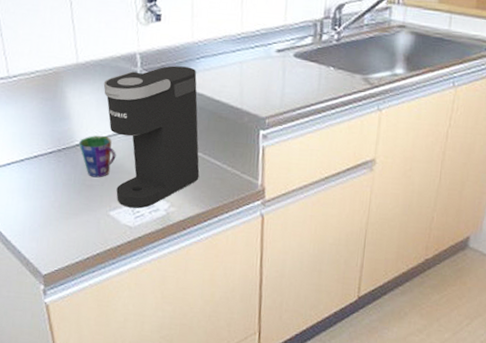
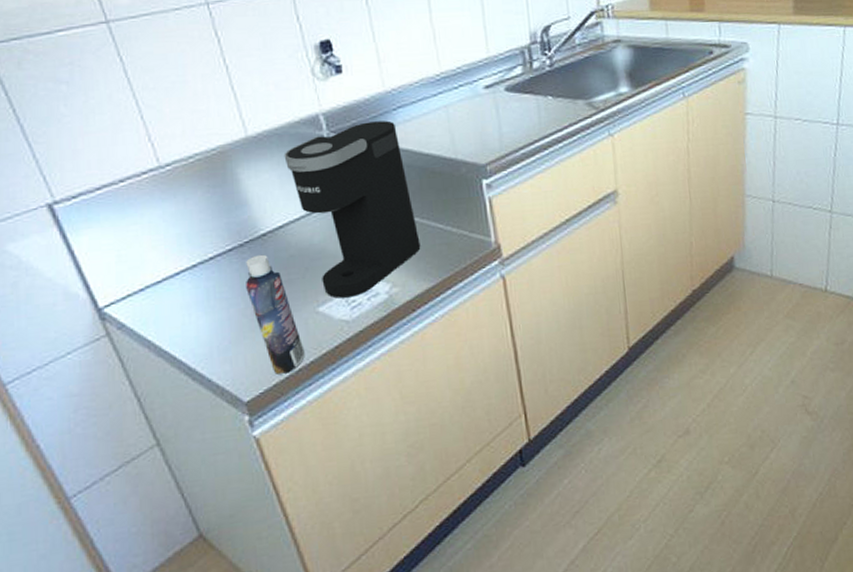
bottle: none [57,160,94,259] -> present [246,254,305,374]
cup: present [79,135,116,178] -> none [265,217,315,270]

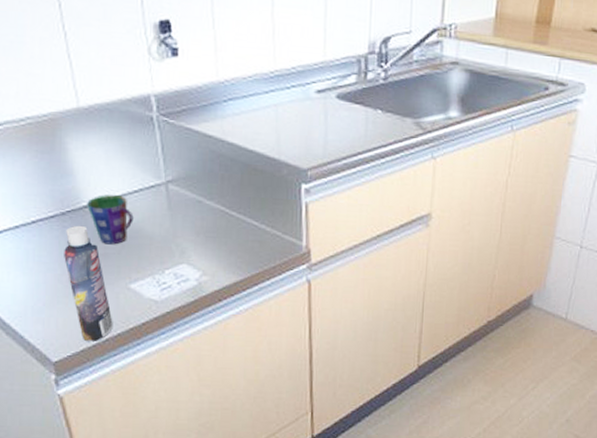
cup: none [265,217,315,270] -> present [87,194,134,245]
coffee maker: present [284,120,421,298] -> none [112,109,234,279]

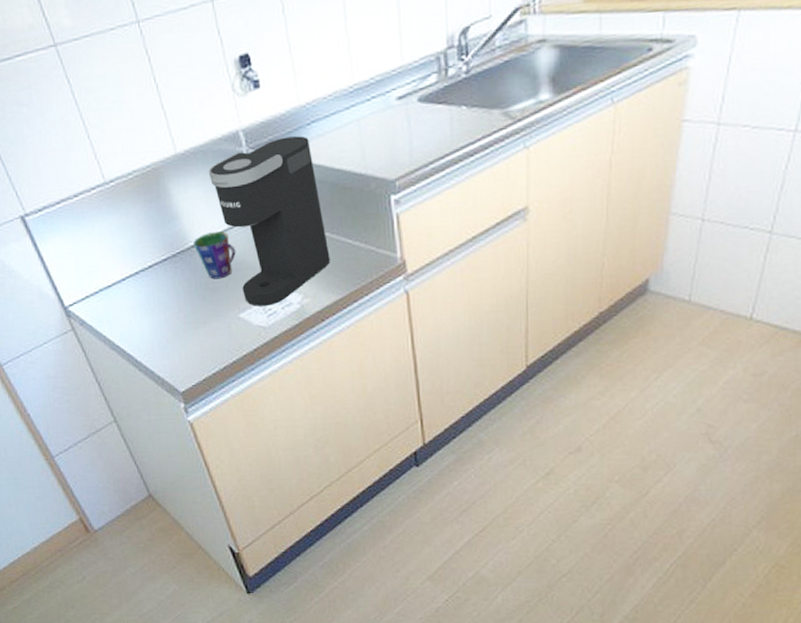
bottle: present [64,225,113,341] -> none [178,264,229,370]
coffee maker: none [112,109,234,279] -> present [208,136,330,306]

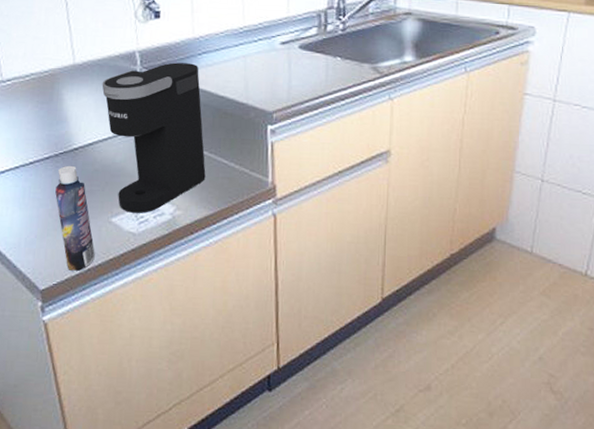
bottle: none [178,264,229,370] -> present [55,165,95,271]
cup: present [193,231,236,279] -> none [77,137,117,183]

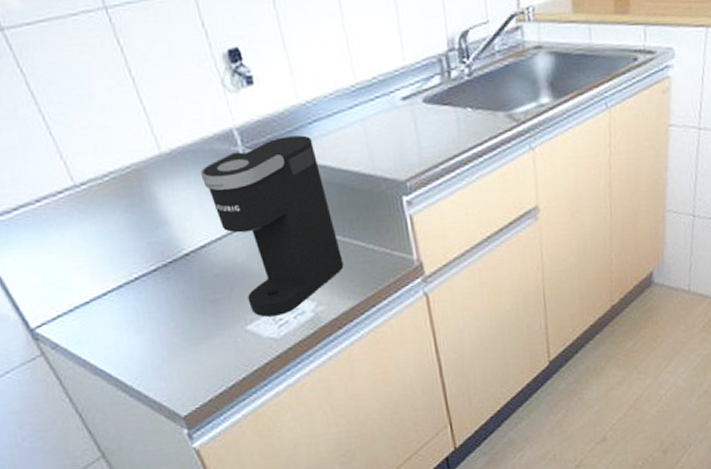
bottle: present [55,165,95,271] -> none [171,274,237,390]

